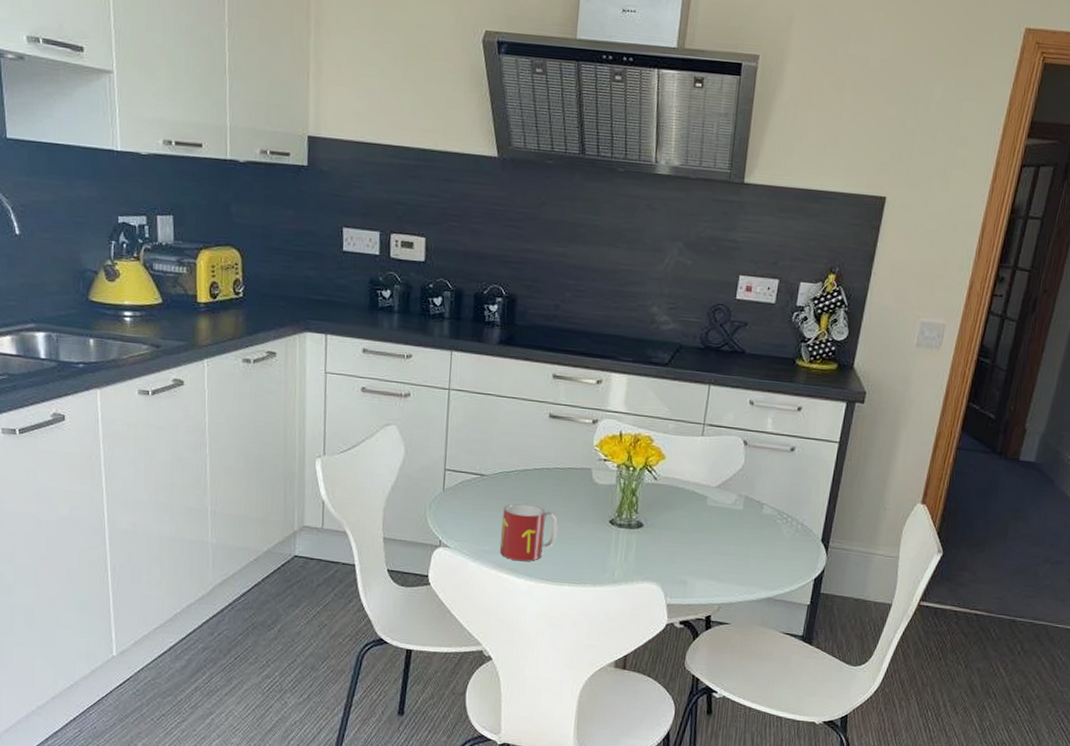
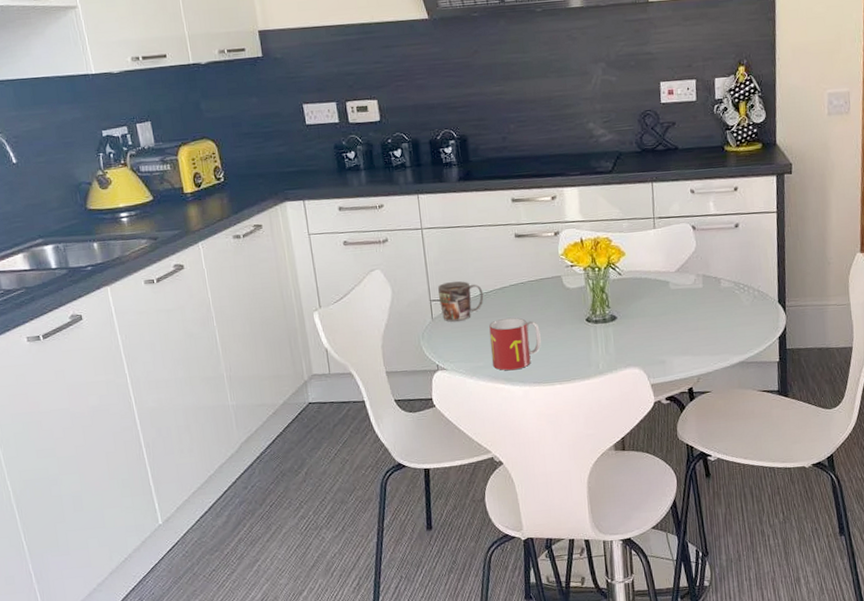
mug: none [454,452,504,498] -> present [438,281,484,322]

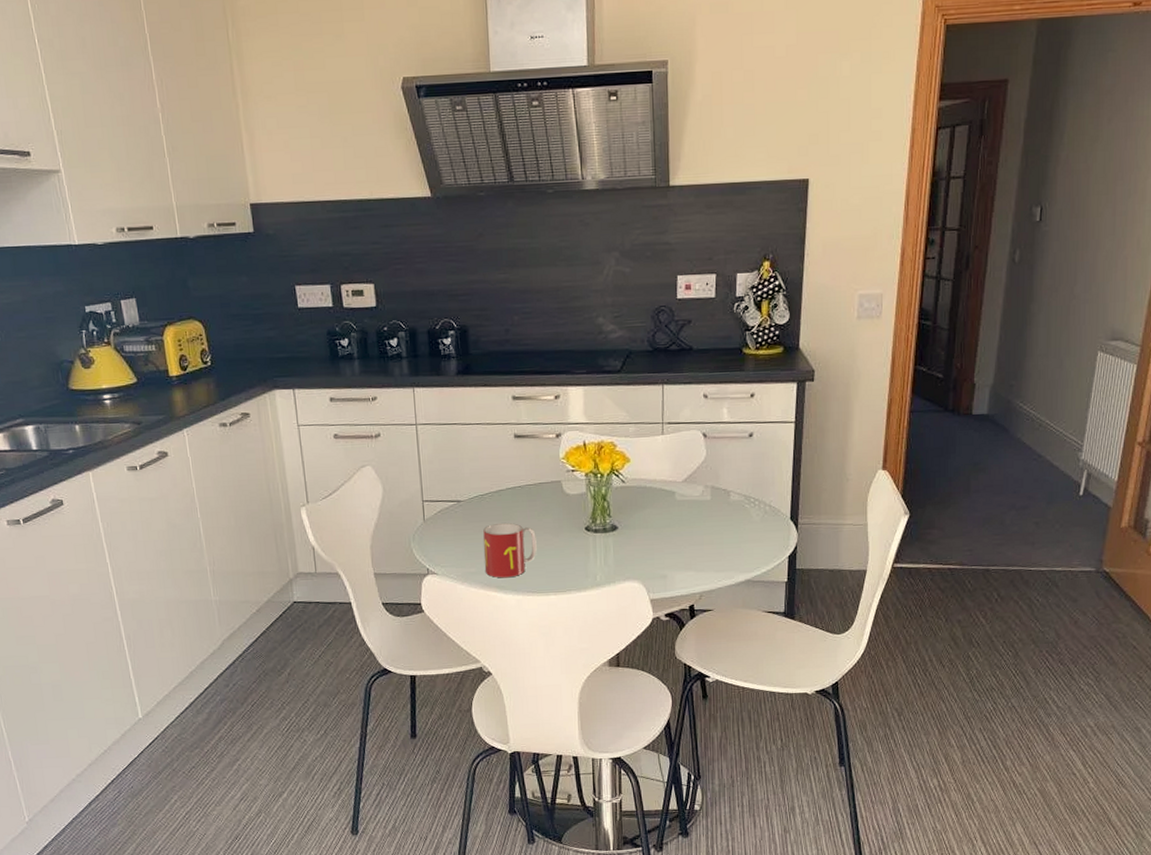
mug: present [438,281,484,322] -> none [431,481,479,524]

